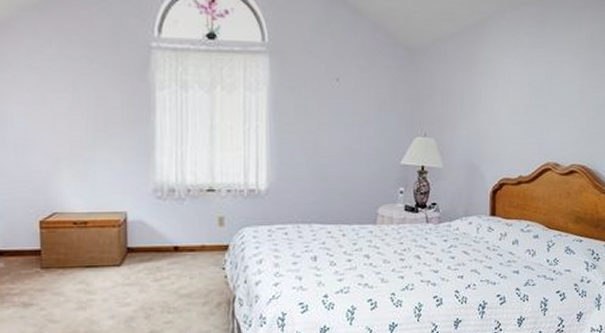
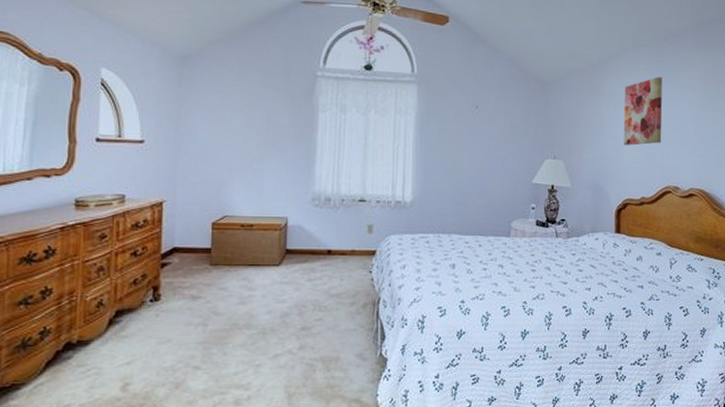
wall art: none [501,40,545,119] -> present [623,77,663,146]

